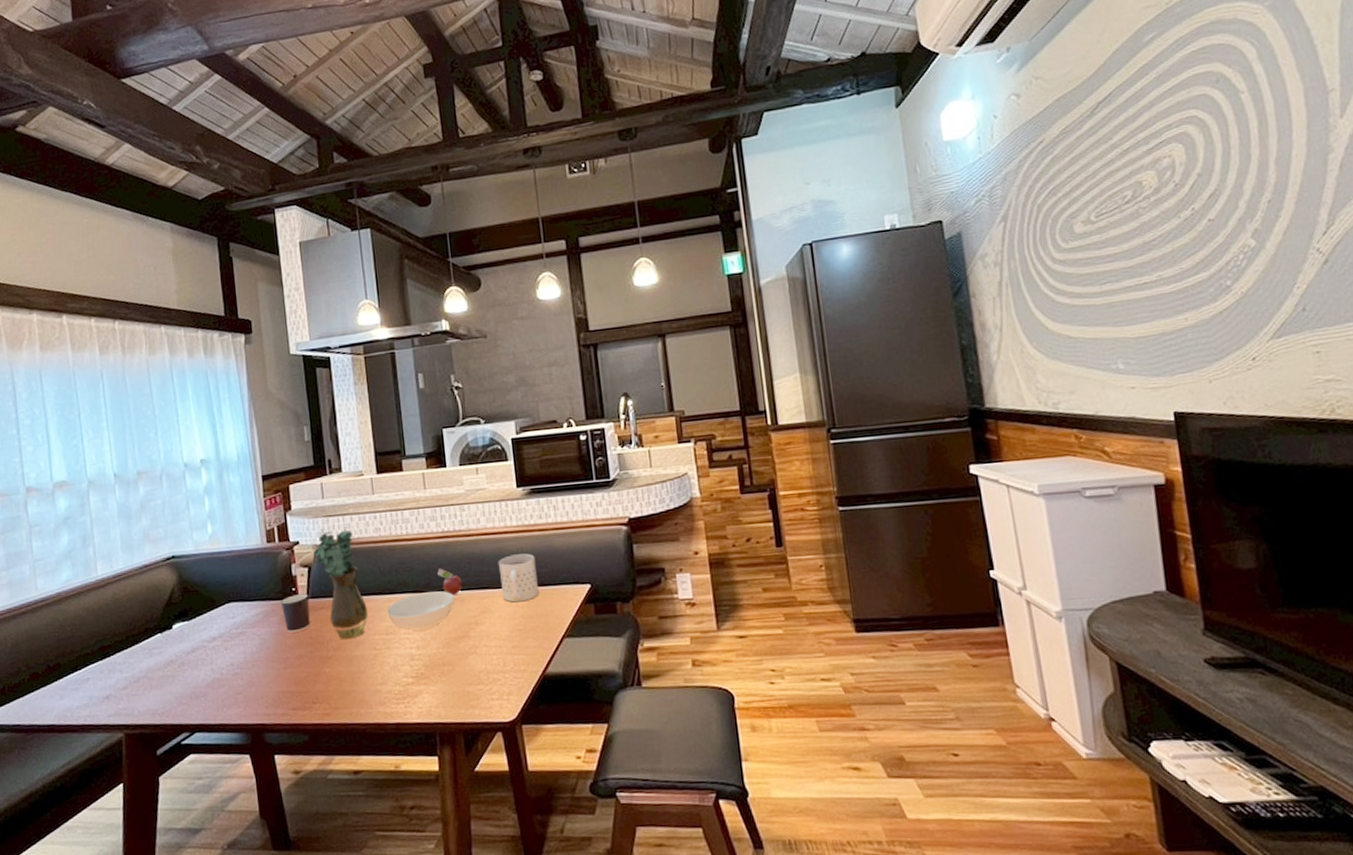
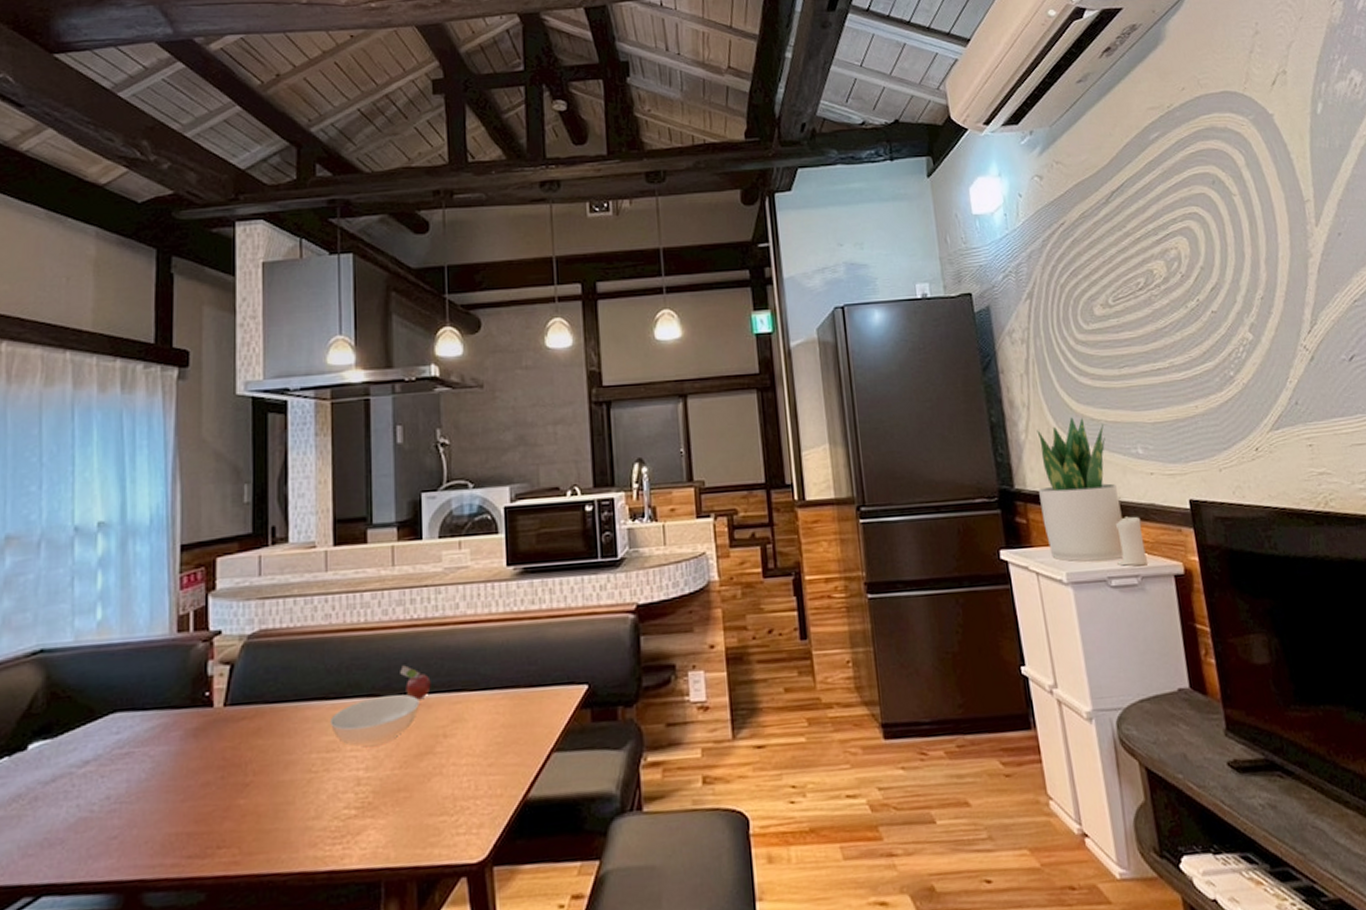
mug: present [280,594,311,634] -> none [186,699,227,754]
vase: present [313,527,368,640] -> none [238,612,305,761]
mug: present [498,553,539,603] -> none [477,646,525,709]
planter: none [1009,336,1099,475] -> present [1037,417,1124,562]
candle: none [1091,429,1125,478] -> present [1115,516,1147,567]

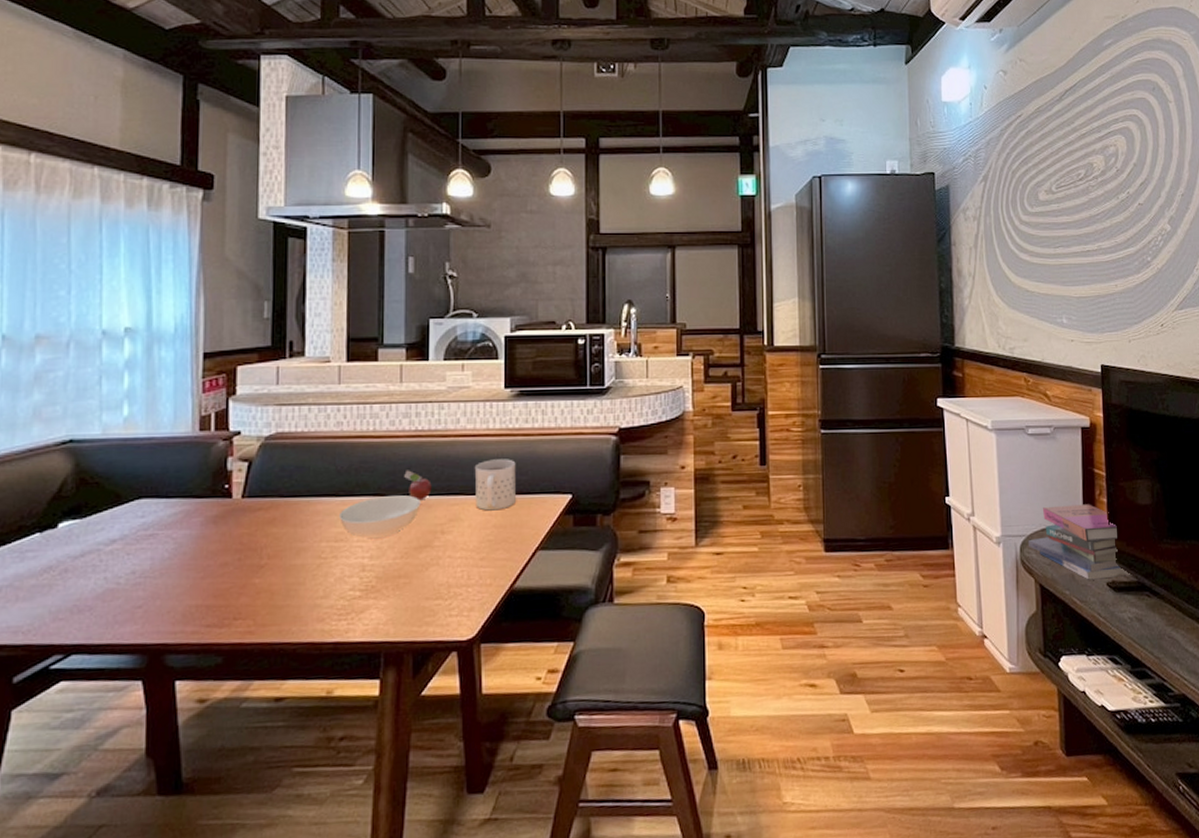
mug: none [477,646,525,709] -> present [474,459,516,511]
planter: present [1037,417,1124,562] -> none [975,288,1043,413]
candle: present [1115,516,1147,567] -> none [1035,376,1060,418]
books: none [1125,666,1258,760] -> present [1027,504,1133,580]

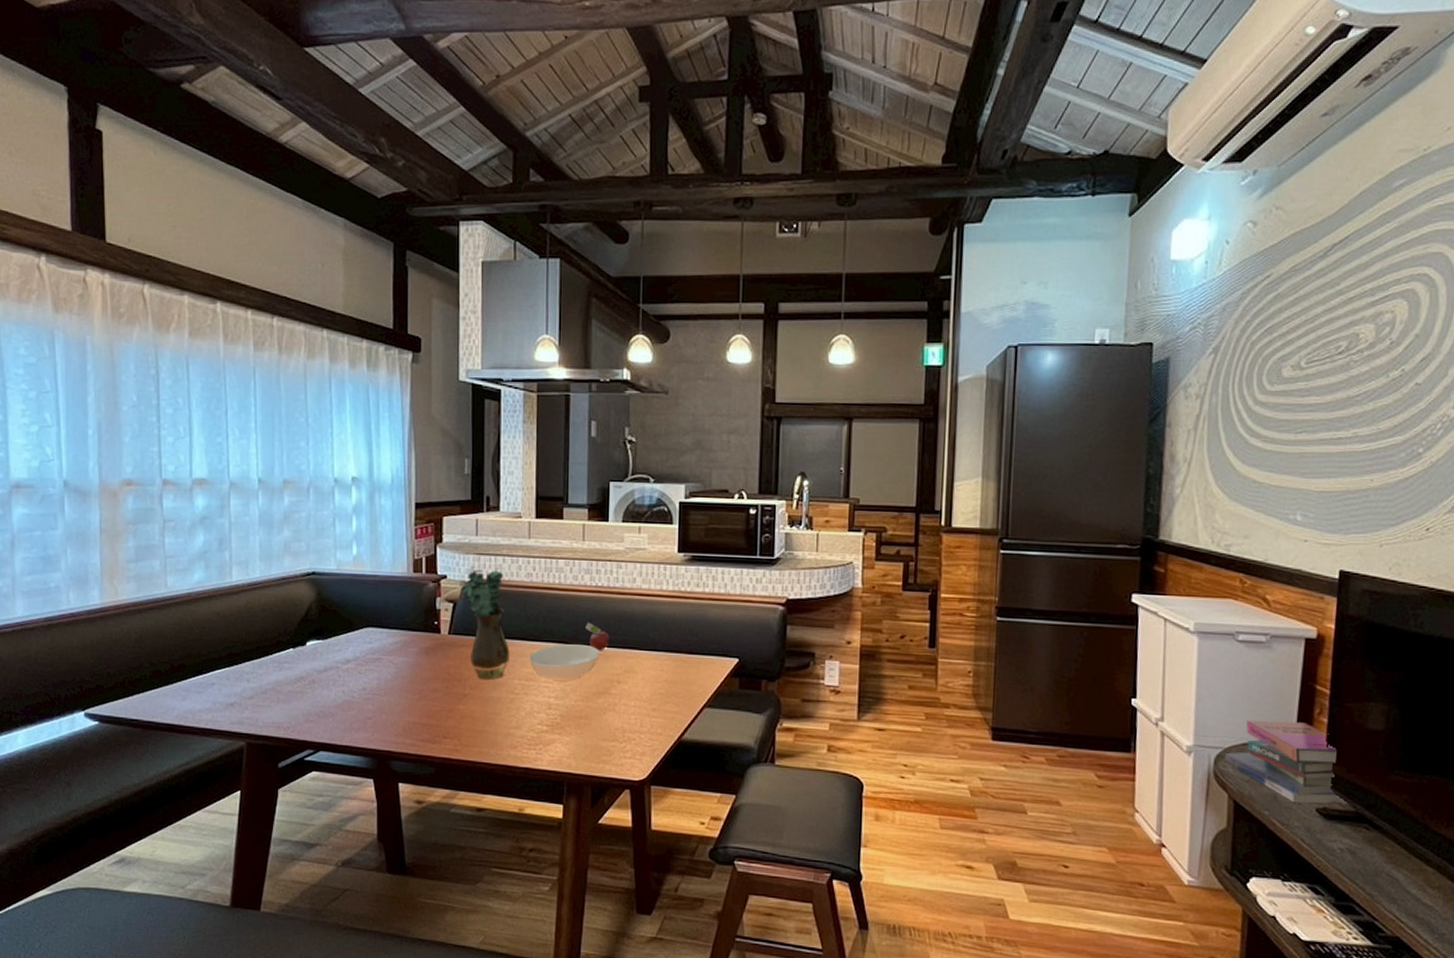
vase: none [256,418,316,547] -> present [460,565,510,681]
mug: present [474,459,516,511] -> none [648,619,687,667]

